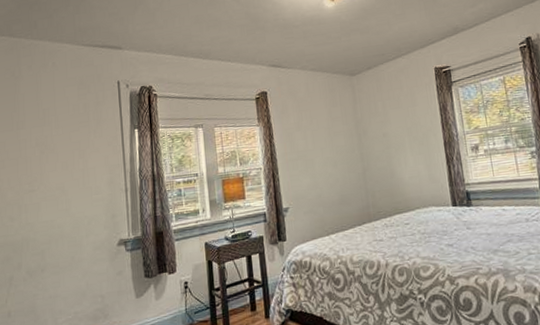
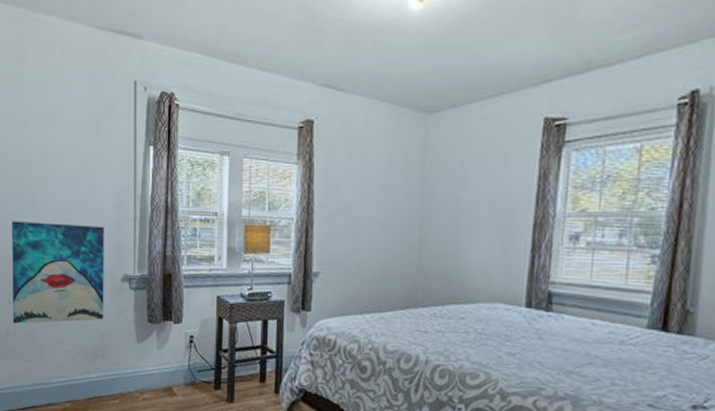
wall art: none [11,201,104,304] -> present [12,221,104,324]

